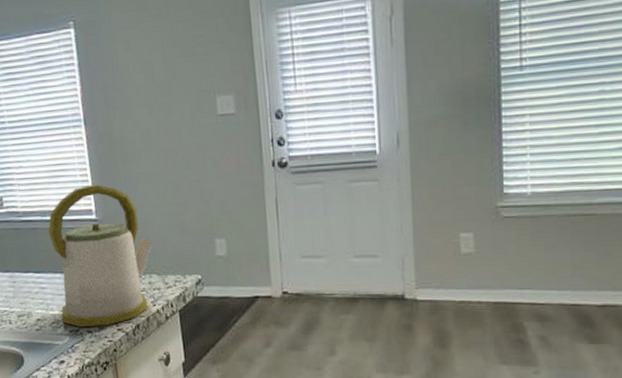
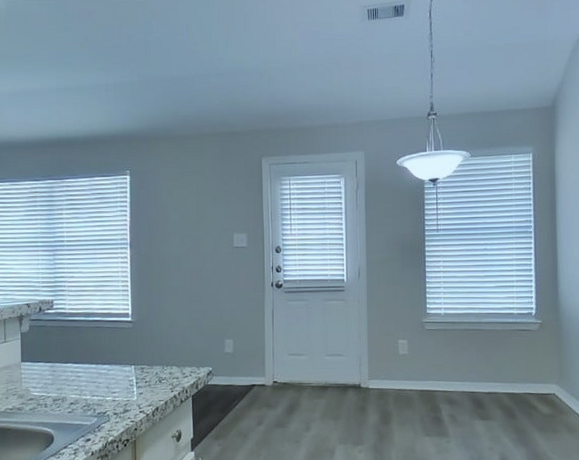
kettle: present [48,184,154,328] -> none [89,293,177,410]

